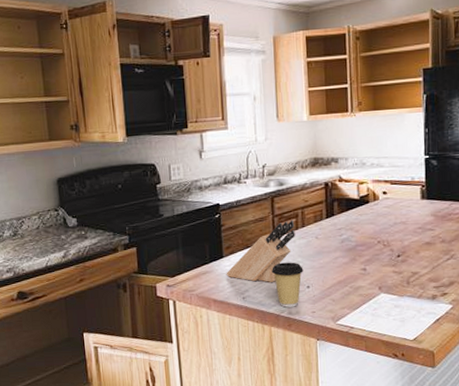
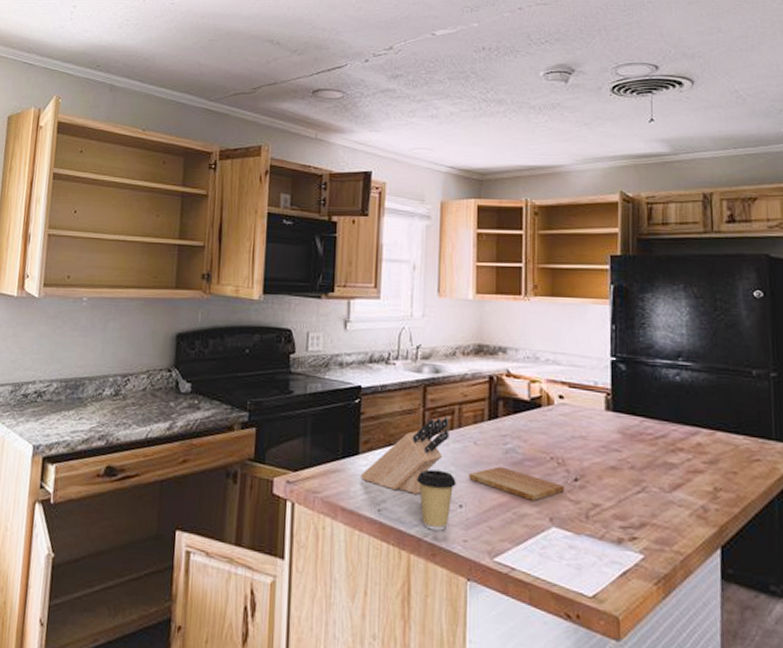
cutting board: none [313,253,390,276] -> present [469,466,565,501]

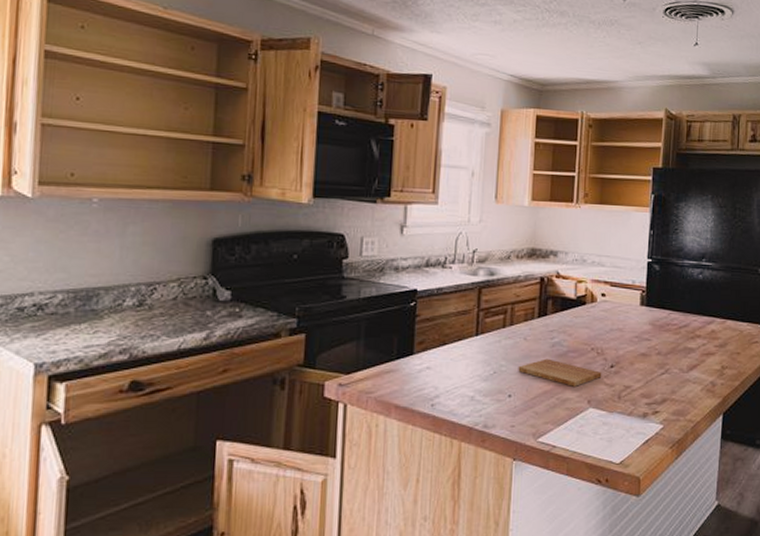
knife block: present [360,416,450,494] -> none [414,316,502,388]
coffee cup: present [417,469,456,531] -> none [469,365,507,419]

